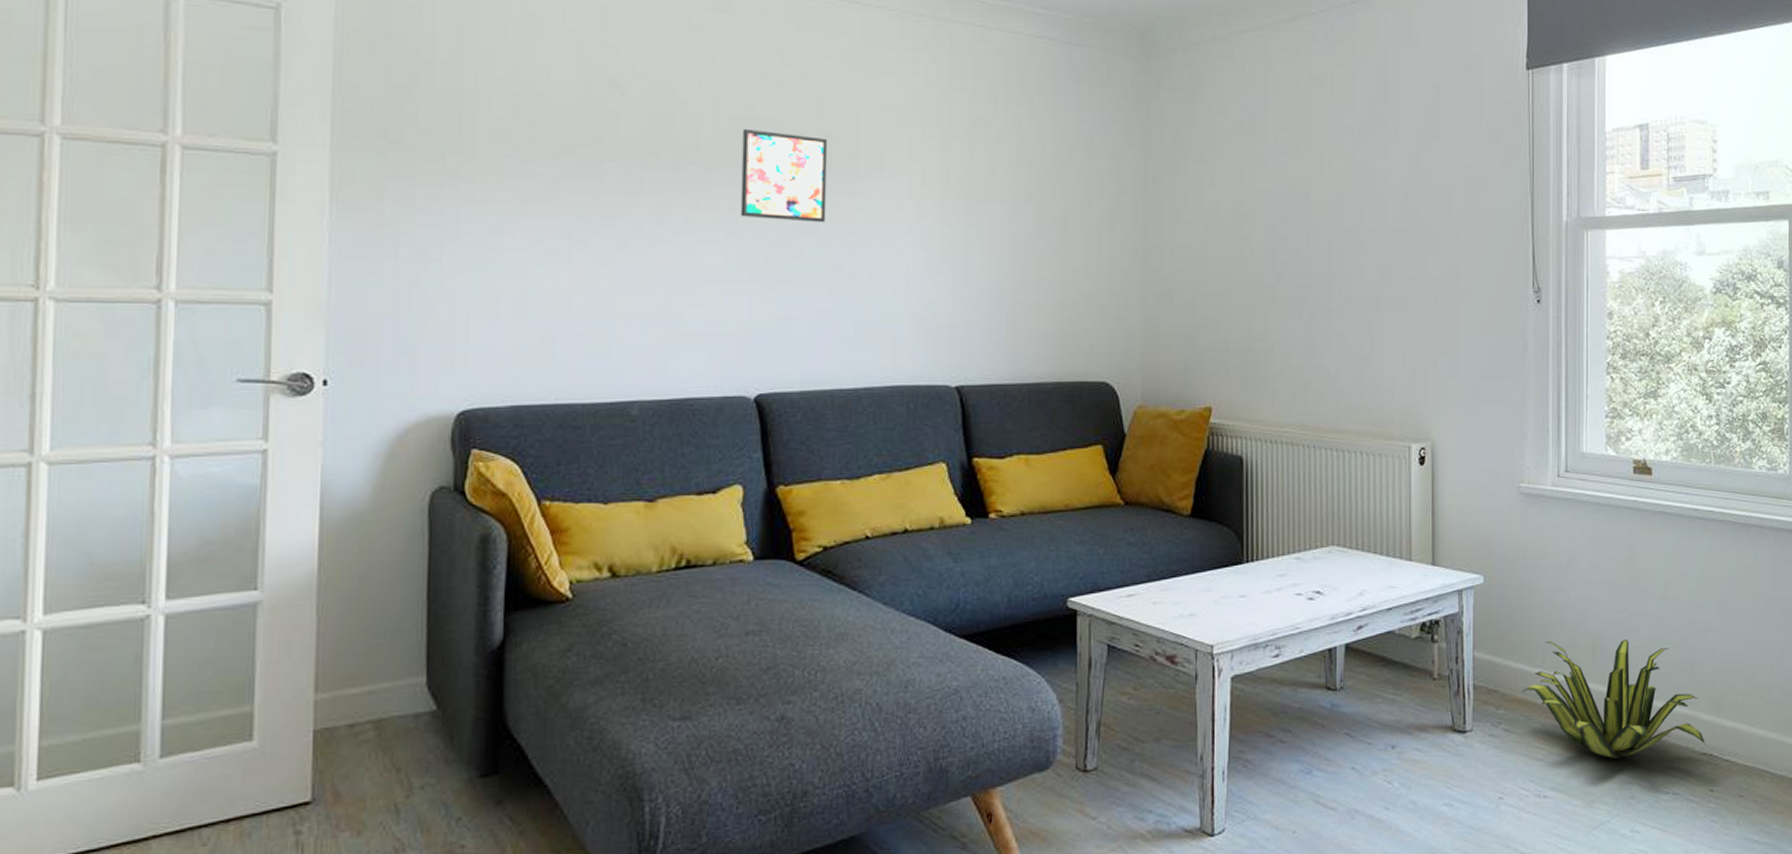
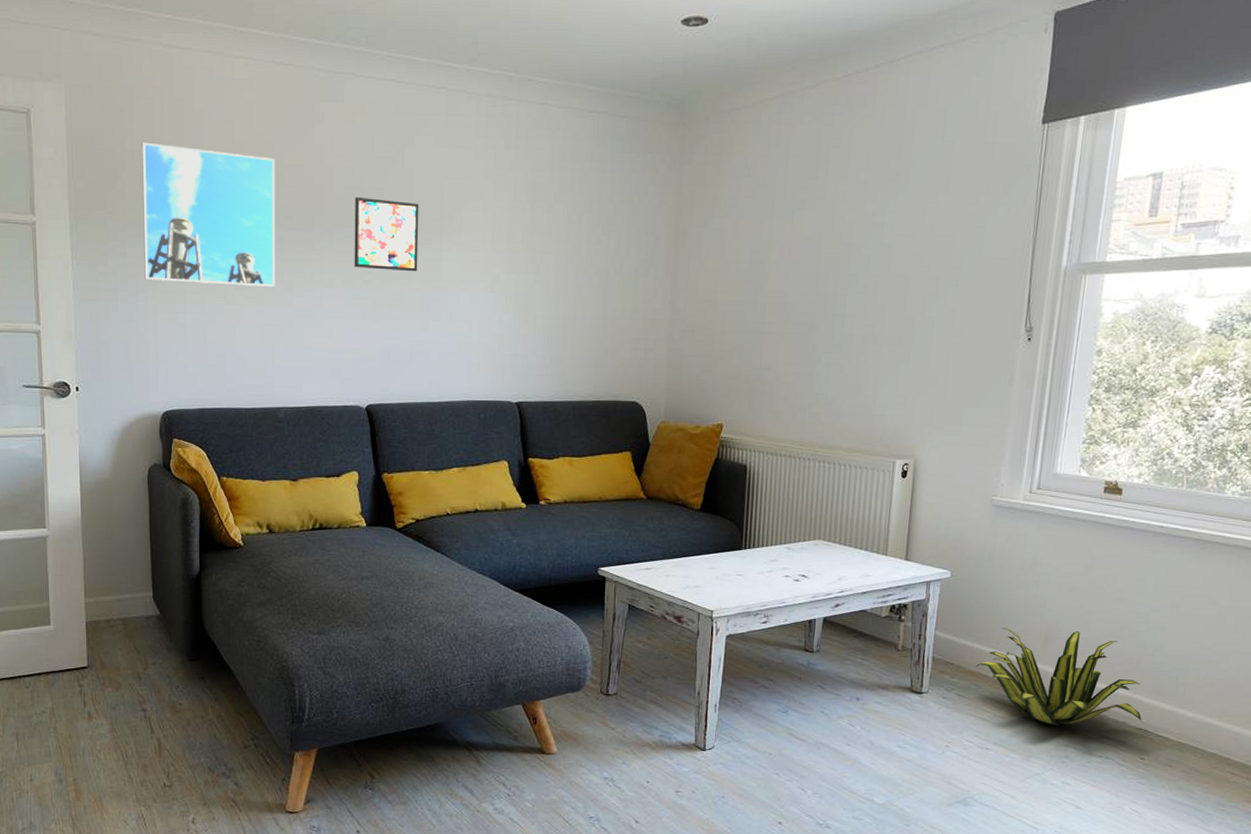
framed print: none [440,52,635,241] -> present [142,142,275,287]

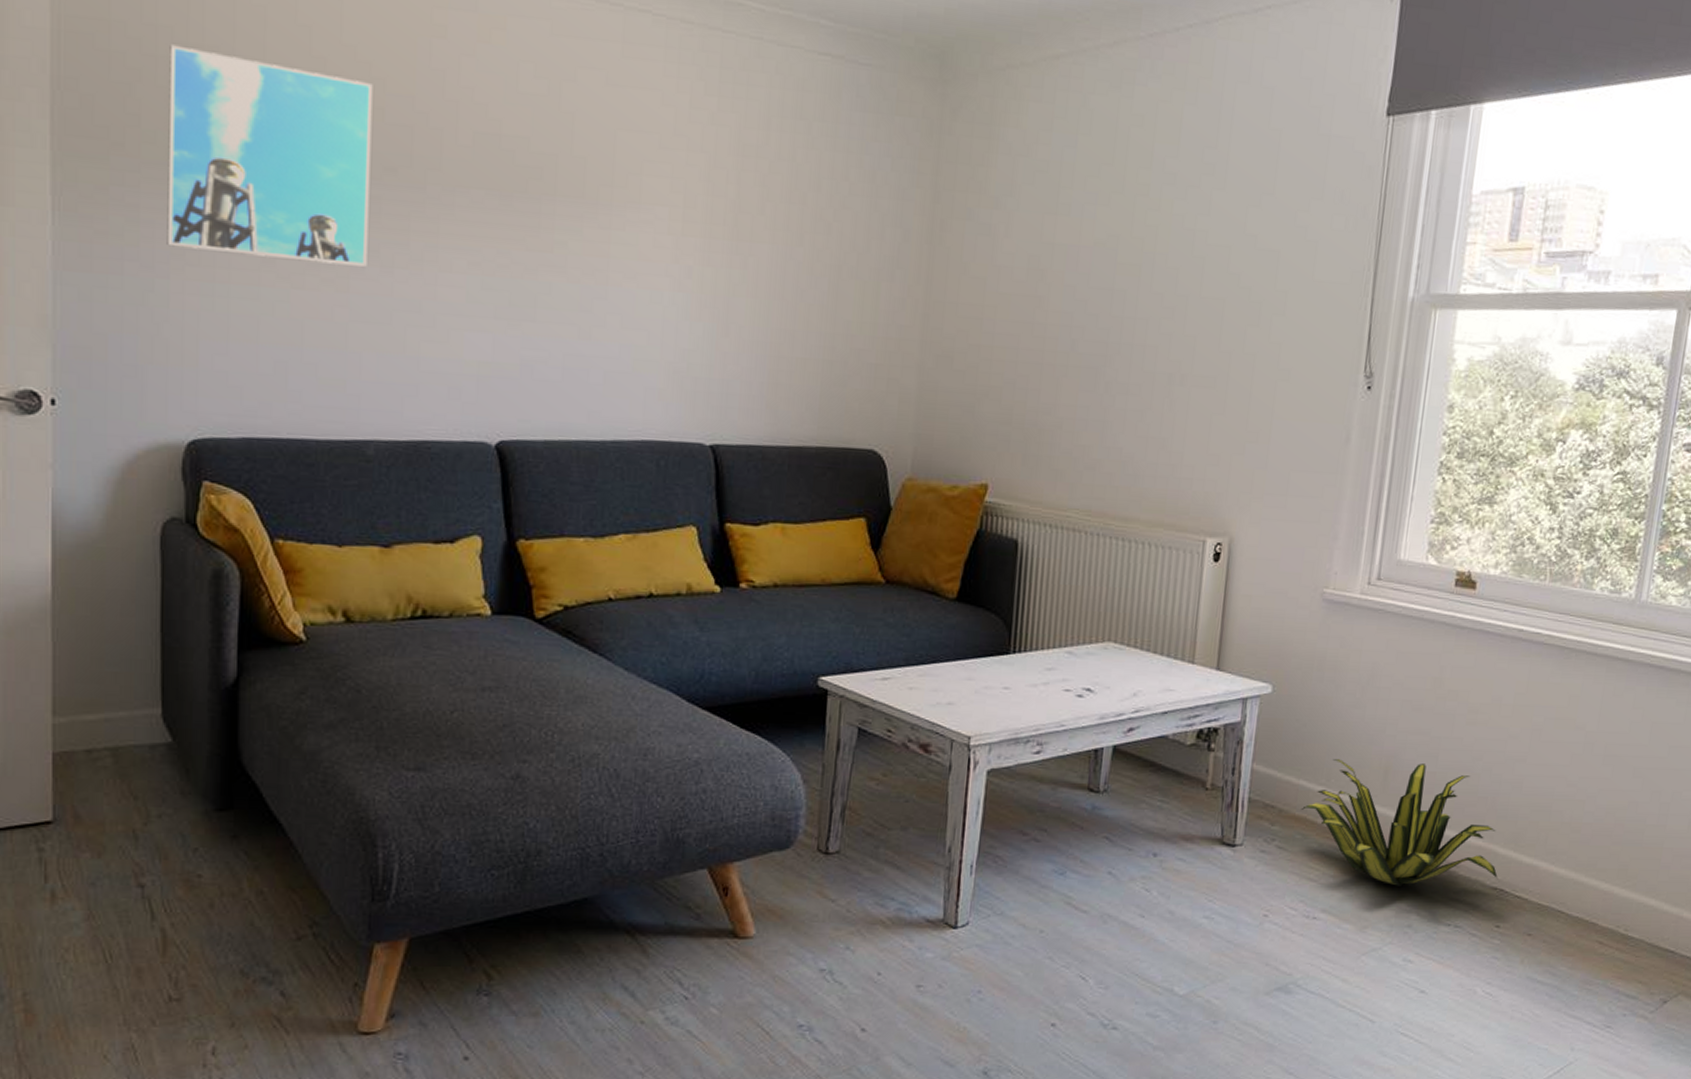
wall art: present [354,197,419,272] -> none [484,147,581,257]

